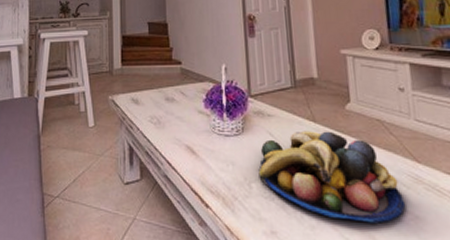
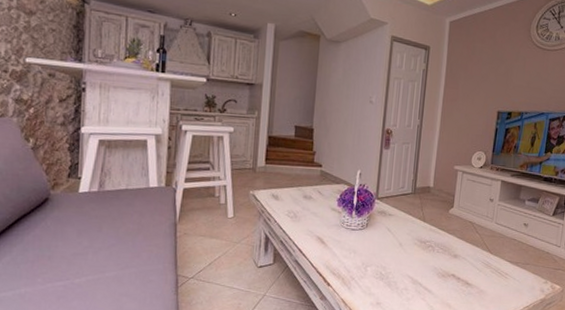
fruit bowl: present [258,131,406,223] -> none [374,228,476,296]

